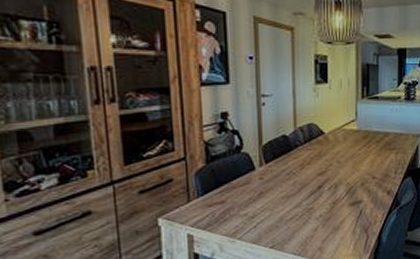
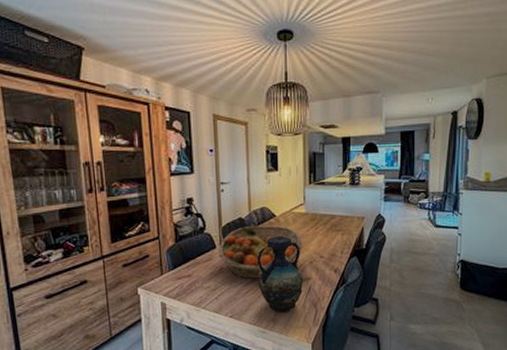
fruit basket: none [258,143,354,204] -> present [218,225,303,279]
vase: none [302,155,354,241] -> present [256,235,304,313]

